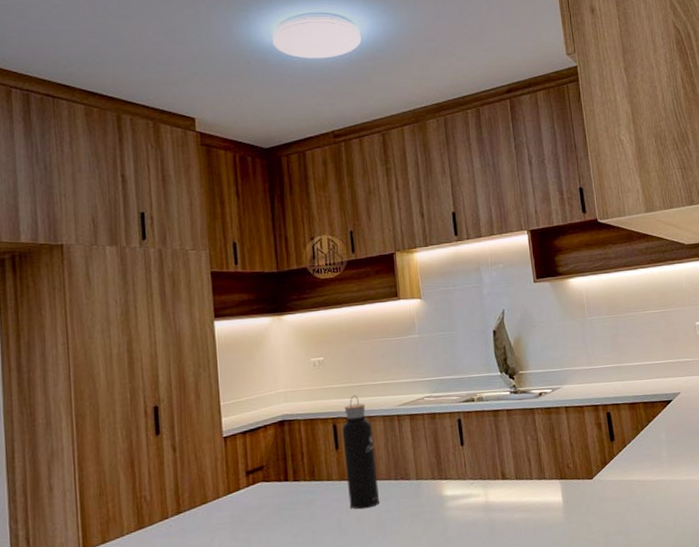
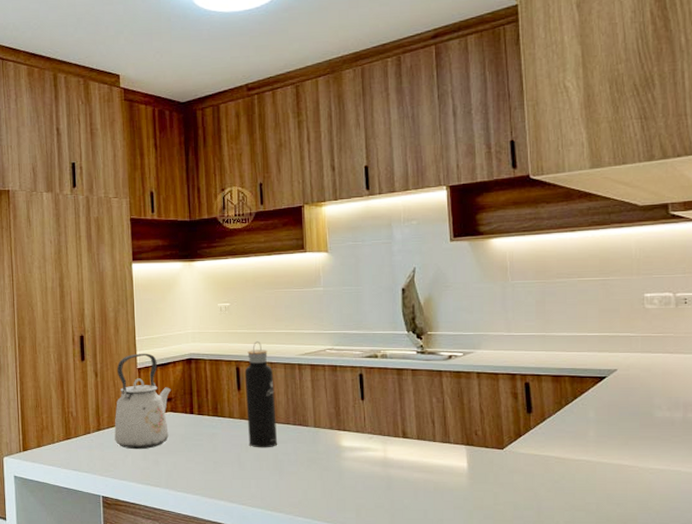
kettle: none [197,419,263,530] -> present [114,353,172,450]

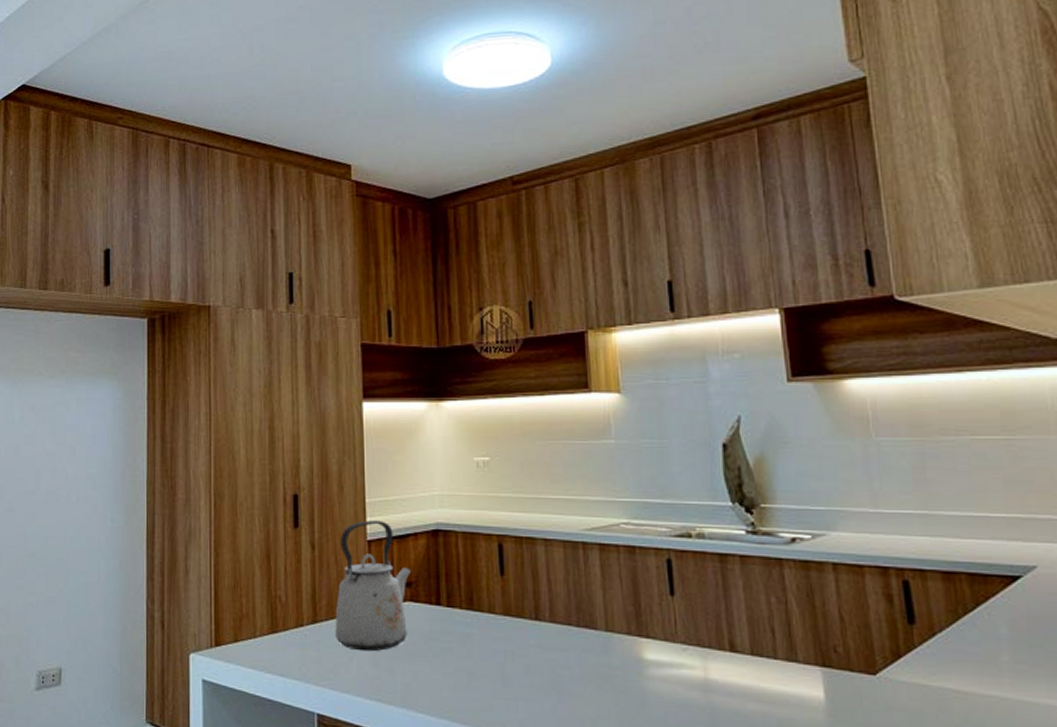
water bottle: present [244,340,278,448] -> none [509,508,556,658]

